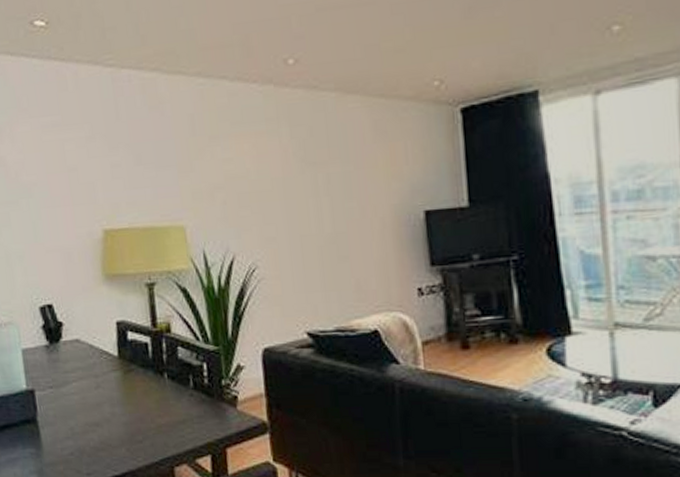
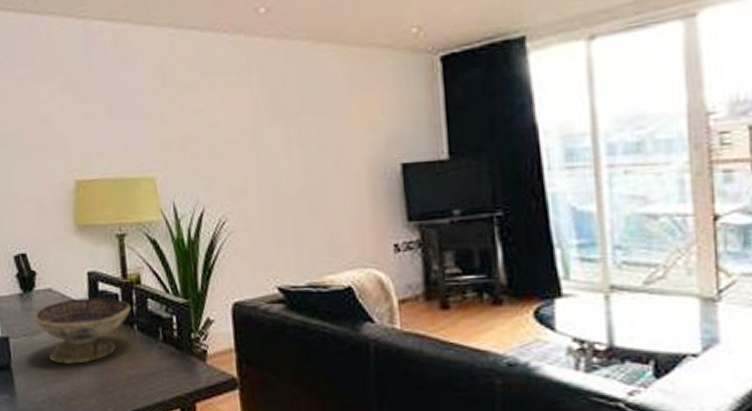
decorative bowl: none [62,347,161,416] -> present [35,297,131,365]

